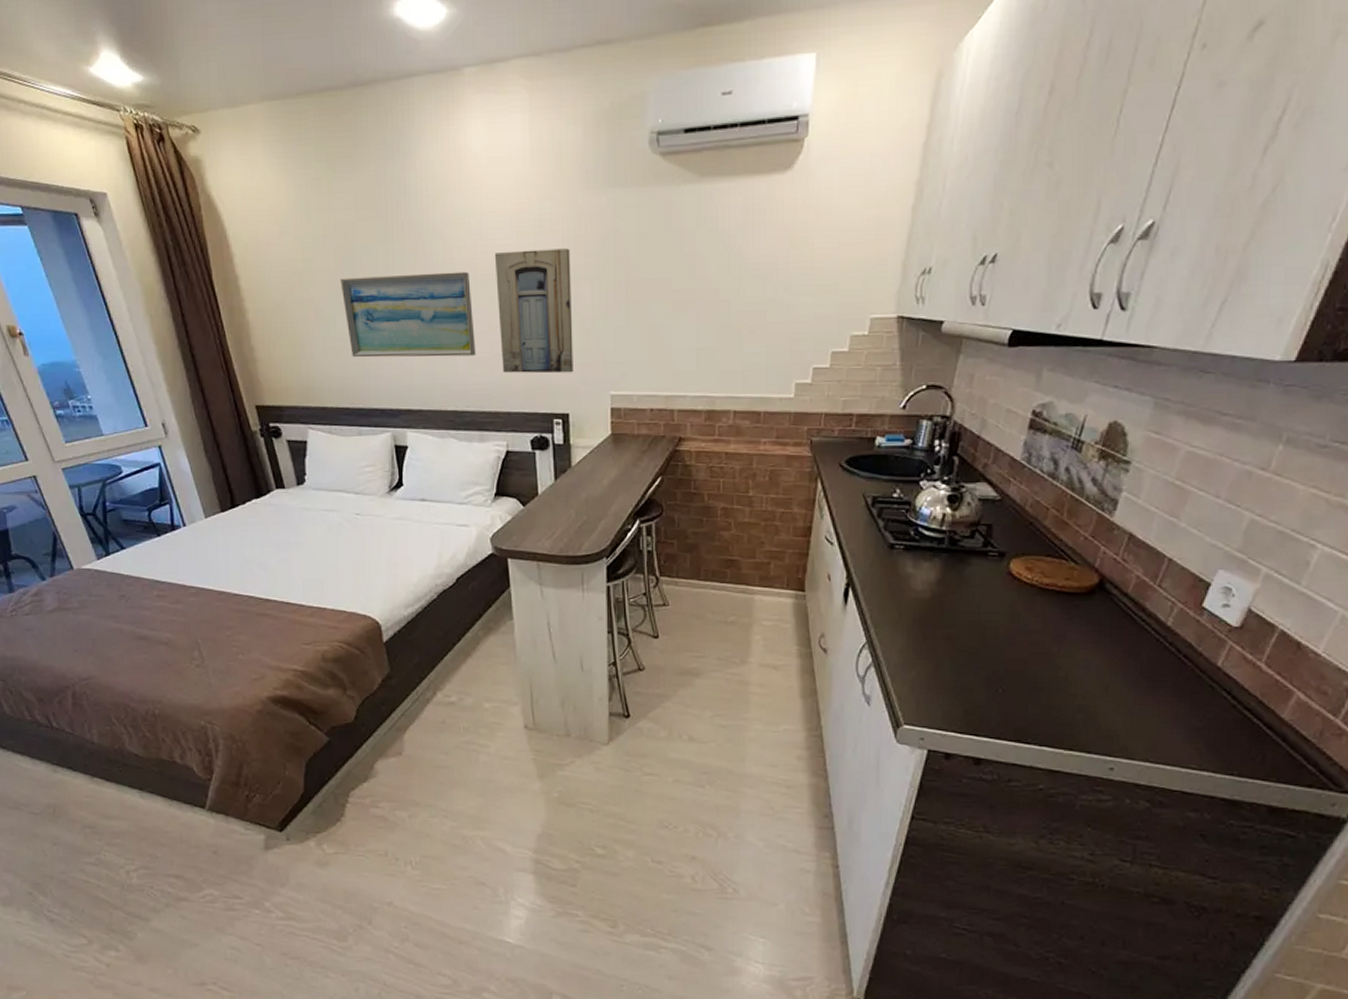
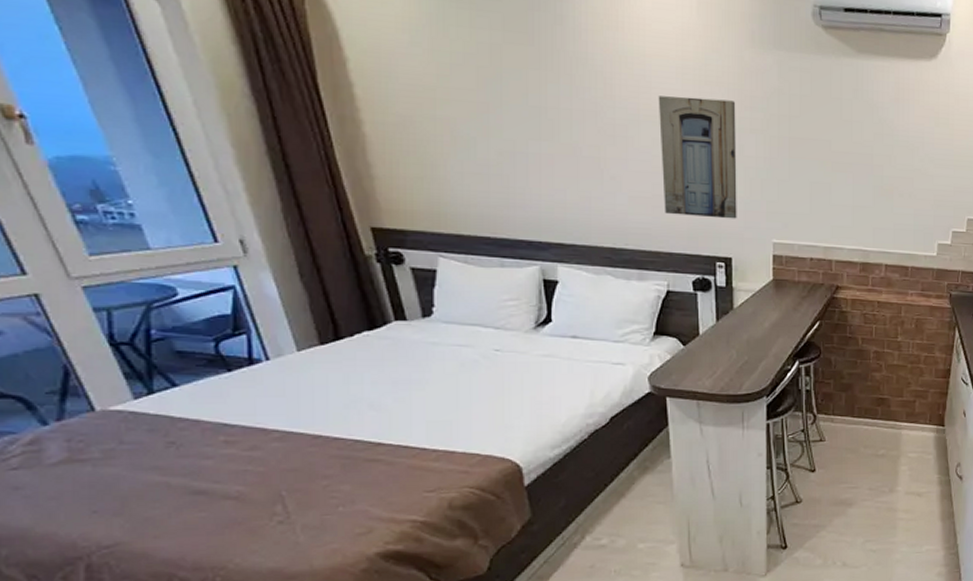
wall art: present [340,271,476,358] -> none [483,100,637,195]

